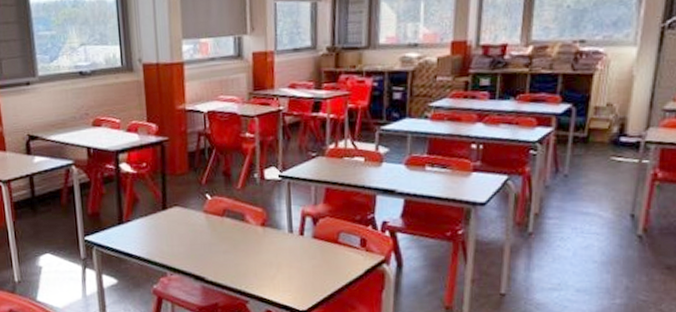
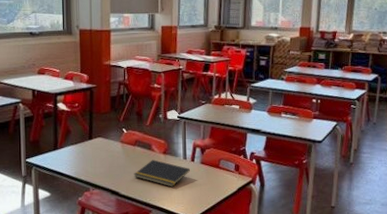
notepad: none [223,234,298,270] -> present [134,160,190,187]

